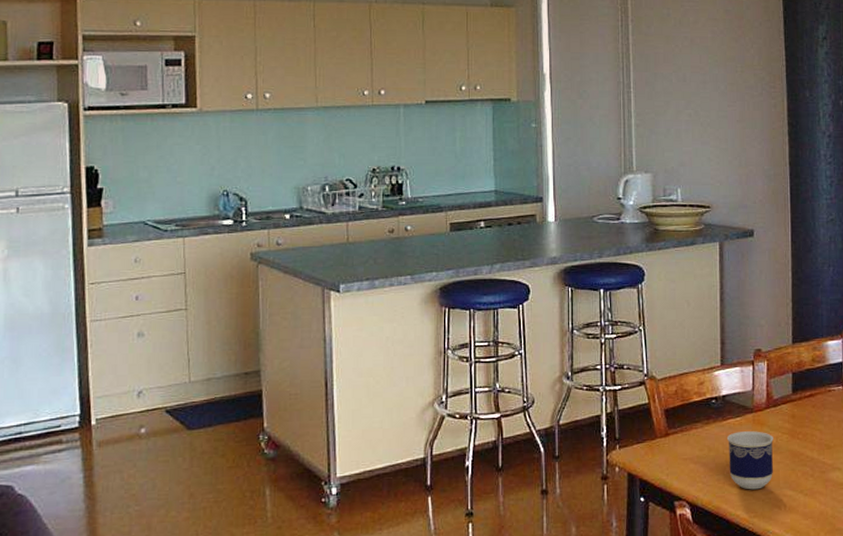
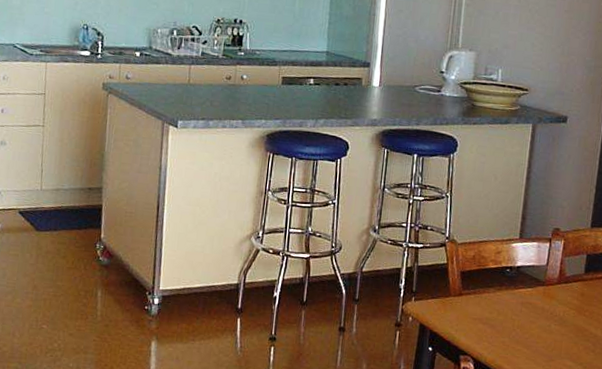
cup: present [727,431,773,490] -> none [515,301,561,356]

